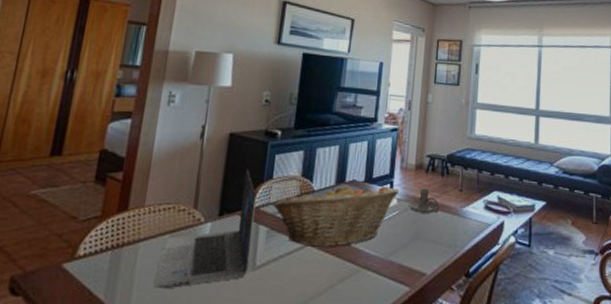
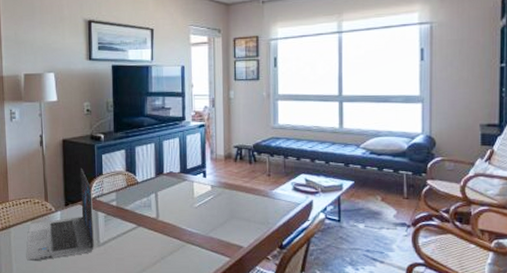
fruit basket: present [272,184,400,247] -> none [106,176,212,227]
candle holder: present [408,188,440,214] -> none [221,175,250,197]

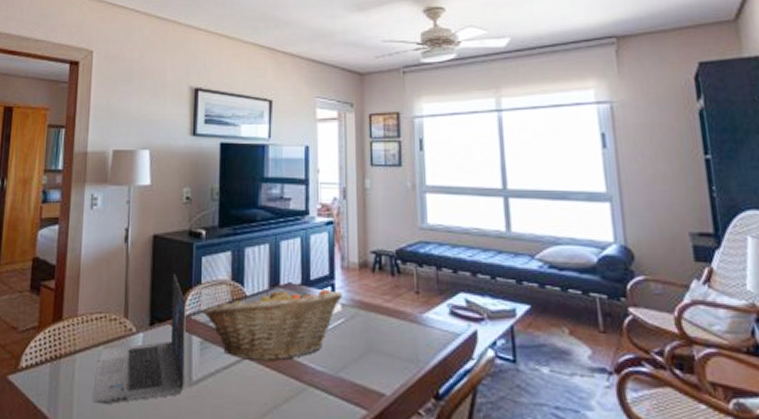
fruit basket: none [106,176,212,227] -> present [204,288,343,361]

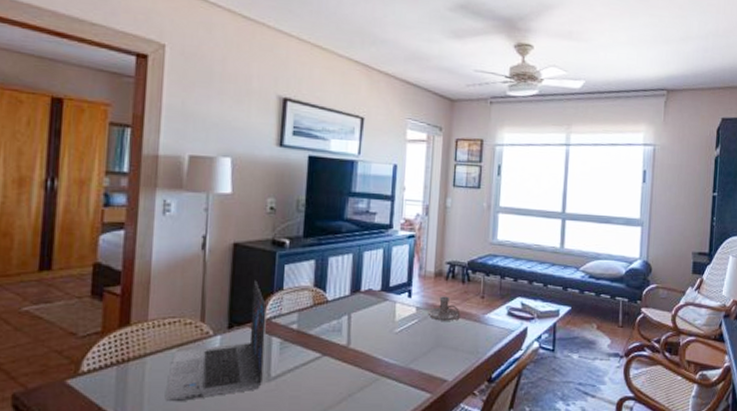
fruit basket: present [204,288,343,361] -> none [285,294,419,357]
candle holder: none [355,291,393,321] -> present [427,296,461,321]

